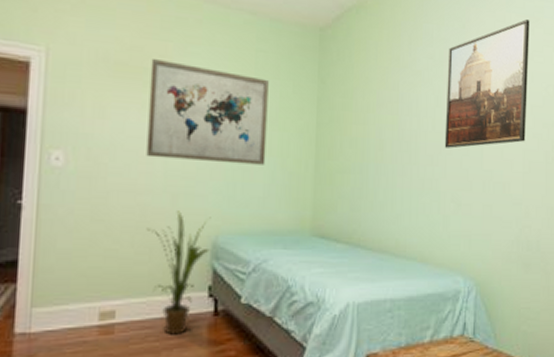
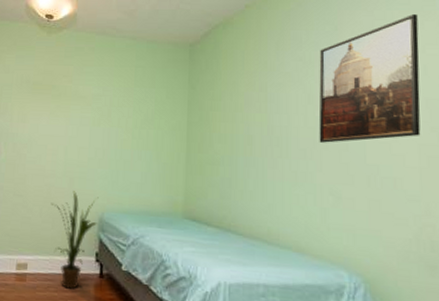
wall art: present [146,57,269,165] -> none [52,78,146,157]

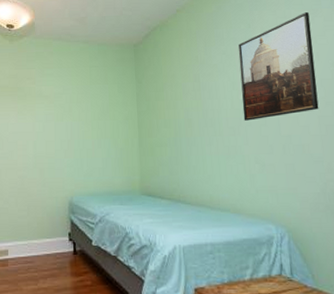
house plant: present [51,191,99,289] -> none [25,180,68,268]

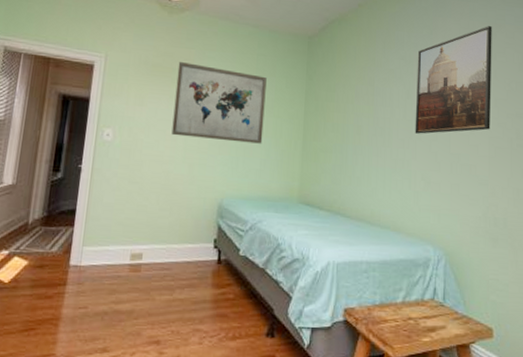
wall art: none [22,80,102,146] -> present [171,61,267,144]

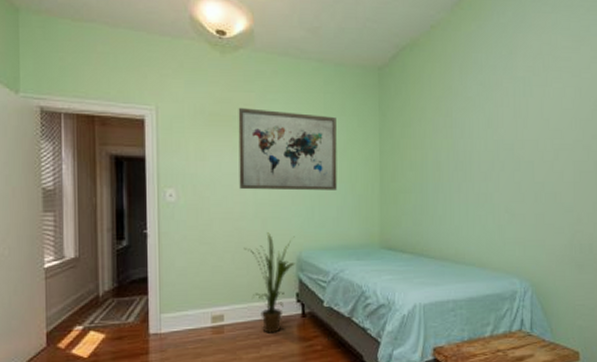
house plant: none [169,177,218,277] -> present [243,232,295,333]
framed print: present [415,26,492,134] -> none [496,39,576,165]

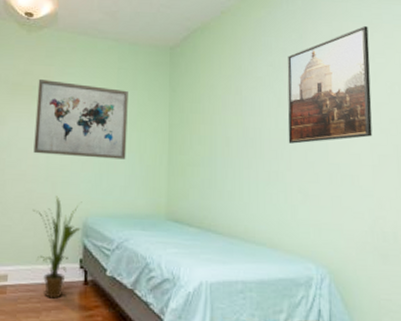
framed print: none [496,39,576,165] -> present [287,26,373,144]

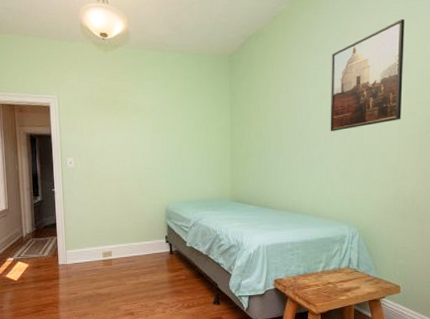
house plant: present [32,196,82,299] -> none [125,190,164,266]
wall art: present [33,78,128,160] -> none [118,93,197,157]

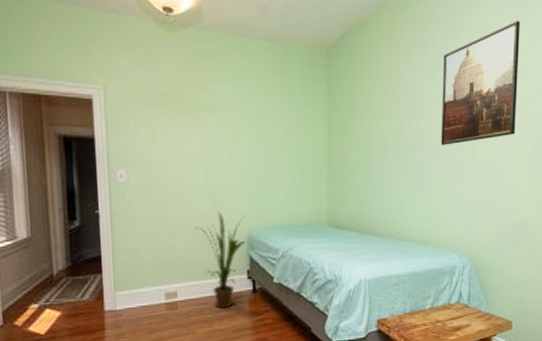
house plant: none [125,190,164,266] -> present [195,212,246,309]

